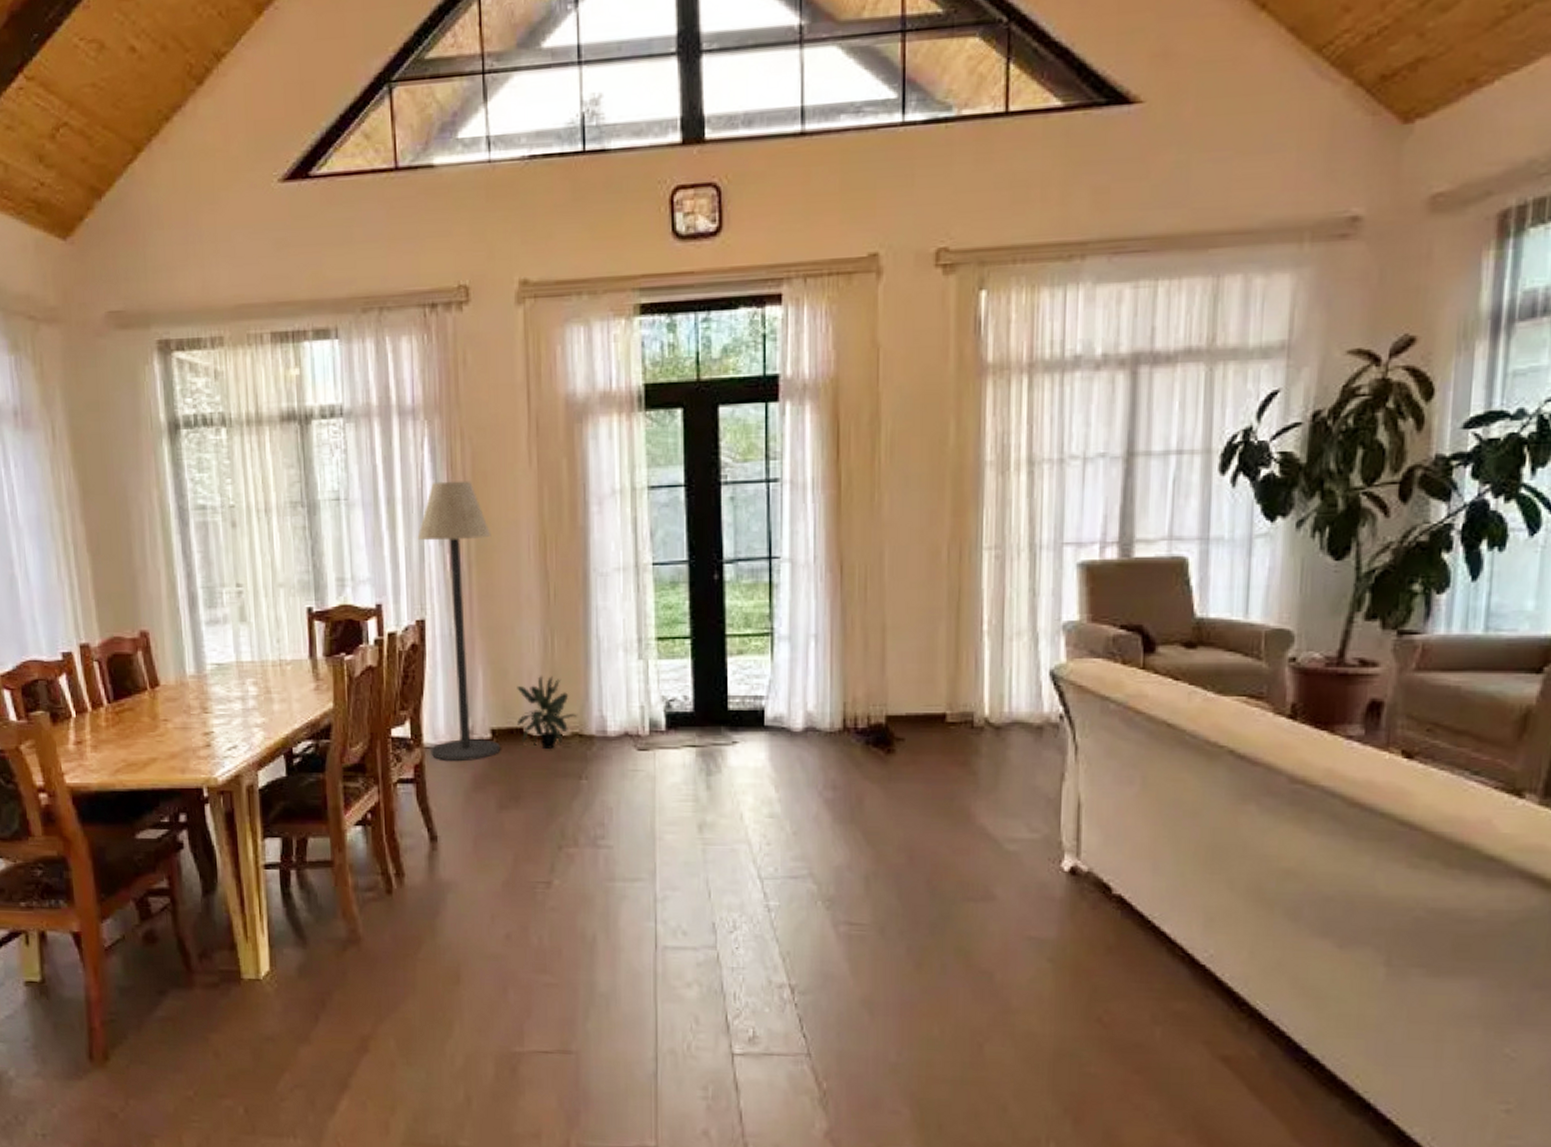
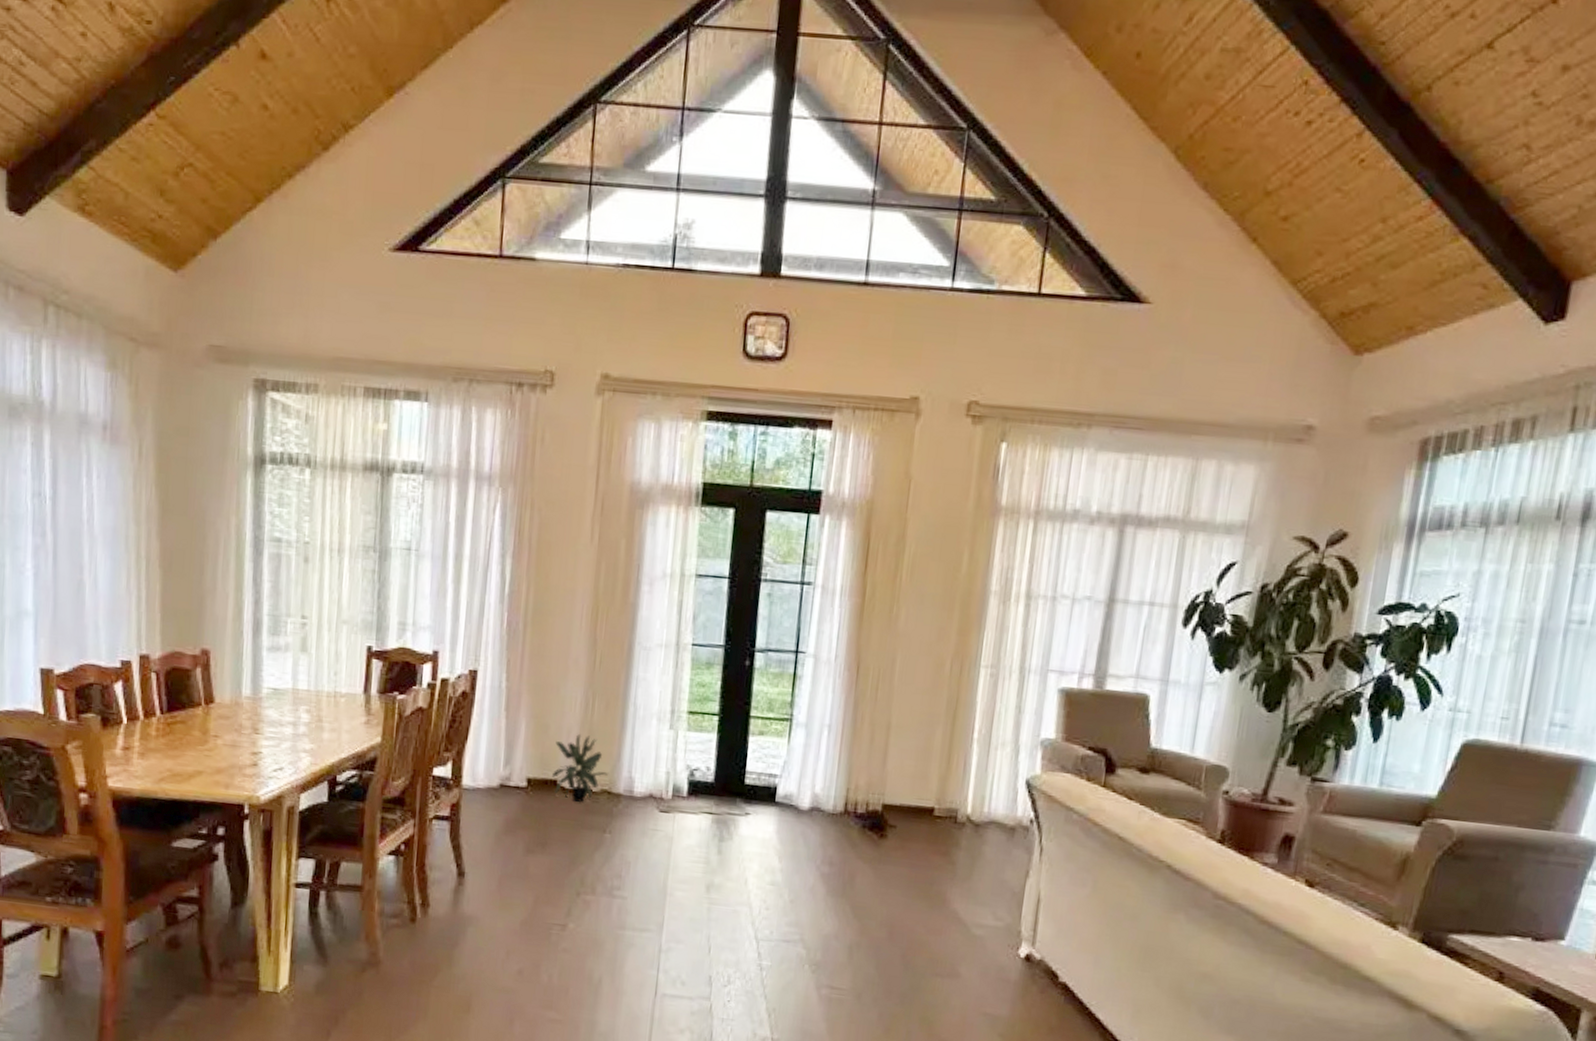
floor lamp: present [417,481,501,762] -> none [468,545,549,806]

